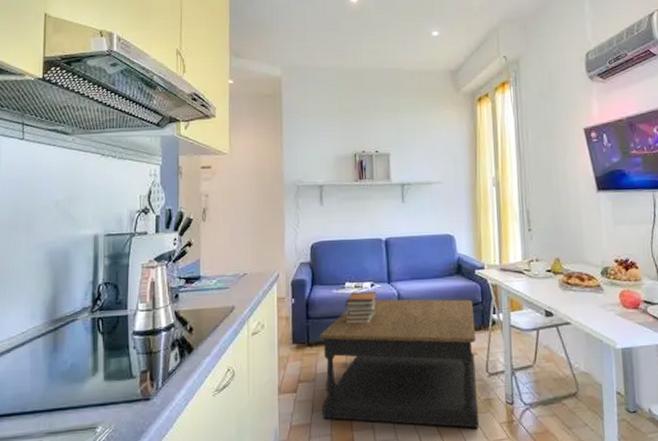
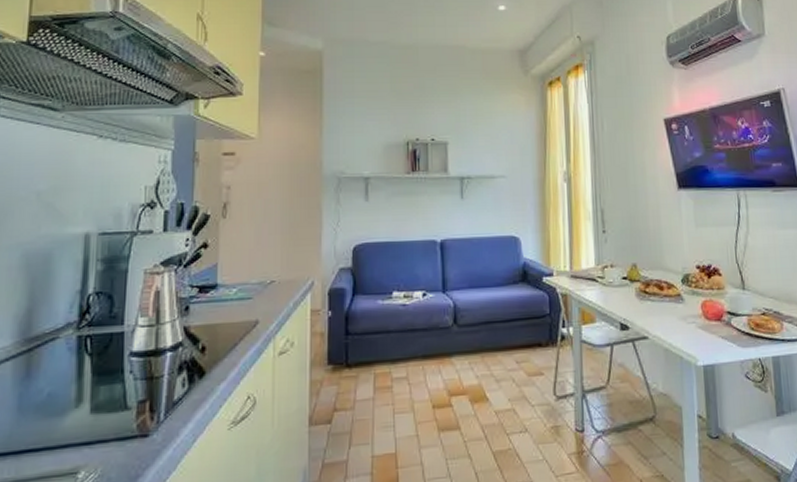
coffee table: present [318,299,479,428] -> none [359,311,545,461]
book stack: present [344,291,377,325] -> none [390,301,430,341]

